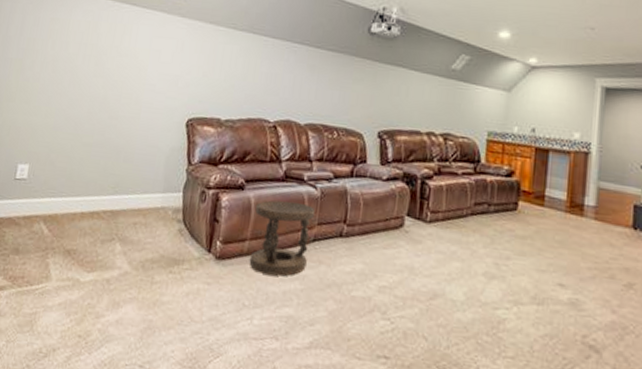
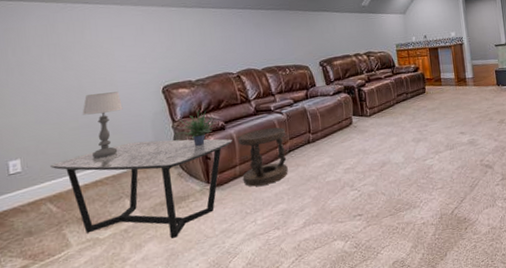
coffee table: none [54,175,249,308] -> present [50,138,232,238]
table lamp: none [96,109,142,187] -> present [82,91,123,158]
potted plant: none [187,157,237,202] -> present [175,109,217,146]

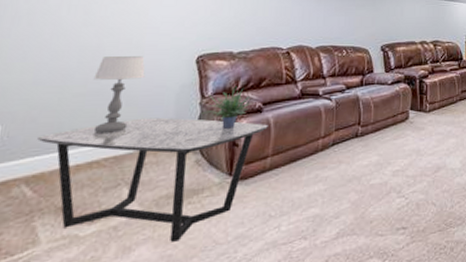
stool: present [238,127,288,187] -> none [272,114,332,184]

